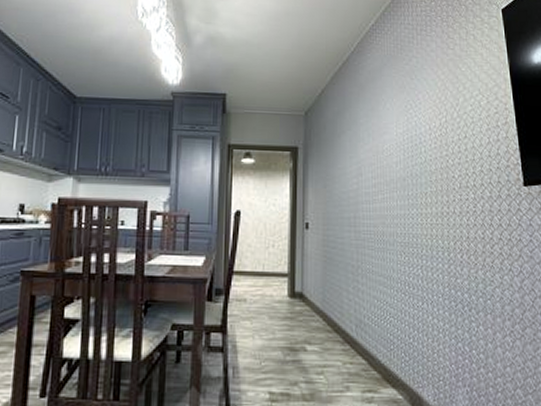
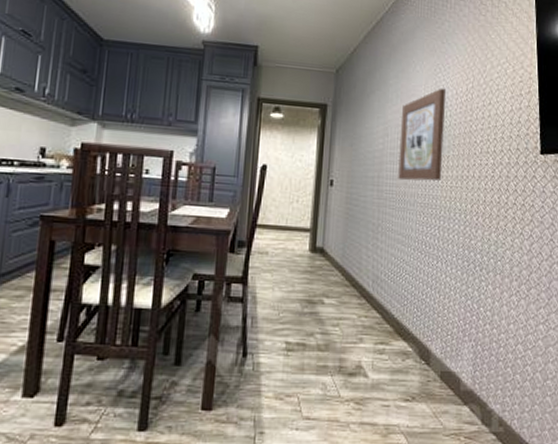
wall art: none [374,124,421,220] -> present [398,88,447,181]

